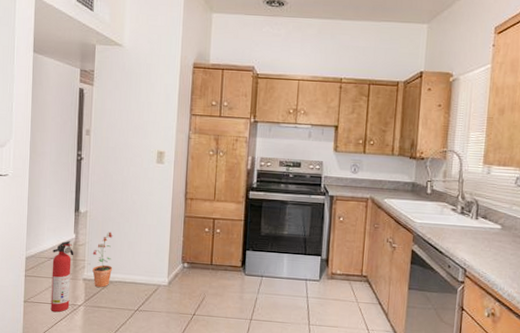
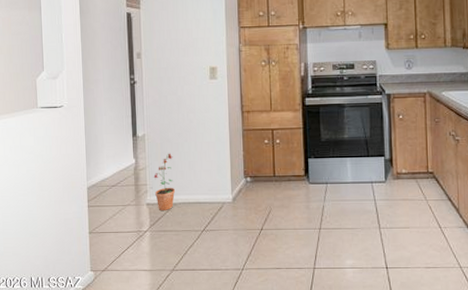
fire extinguisher: present [50,241,74,313] -> none [114,167,135,241]

